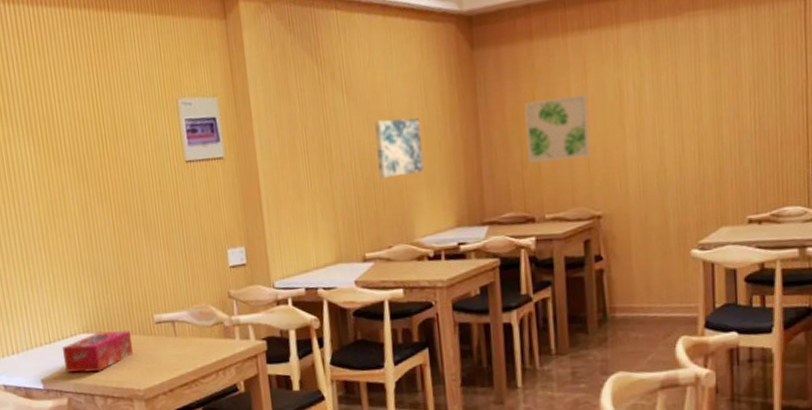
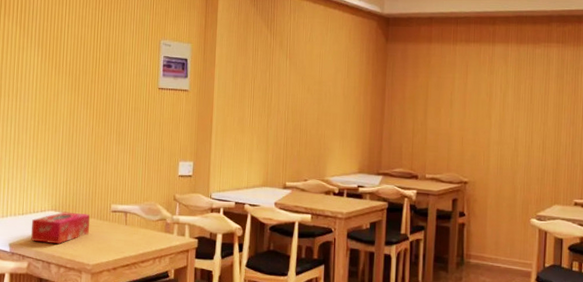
wall art: present [374,118,423,178] -> none [304,82,342,127]
wall art: present [524,93,591,164] -> none [418,87,467,137]

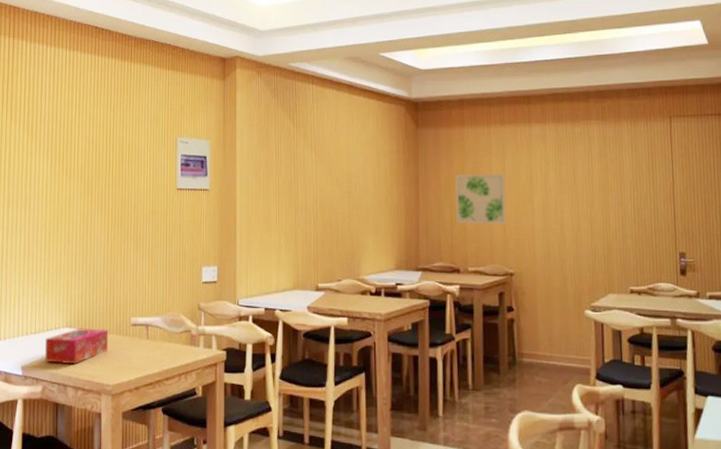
wall art: none [418,87,467,137] -> present [455,173,506,225]

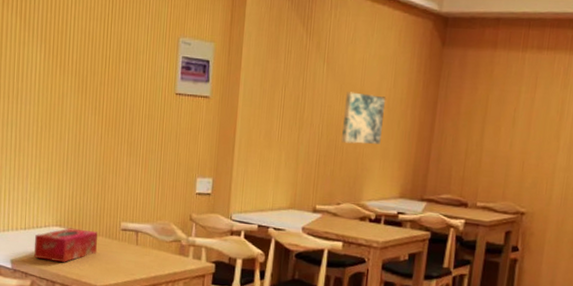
wall art: none [335,174,372,222] -> present [341,91,386,144]
wall art: present [455,173,506,225] -> none [472,101,534,160]

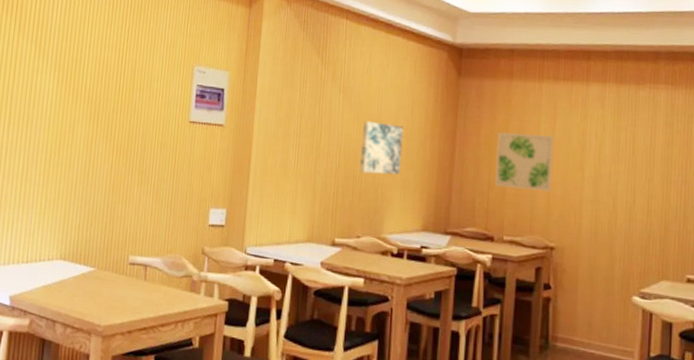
tissue box: present [34,228,98,262] -> none [35,261,104,299]
wall art: none [472,101,534,160] -> present [494,131,555,192]

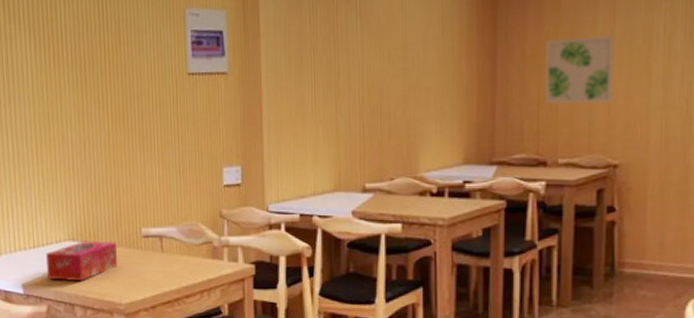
tissue box: none [35,261,104,299] -> present [46,241,117,282]
wall art: present [359,121,404,175] -> none [386,46,435,107]

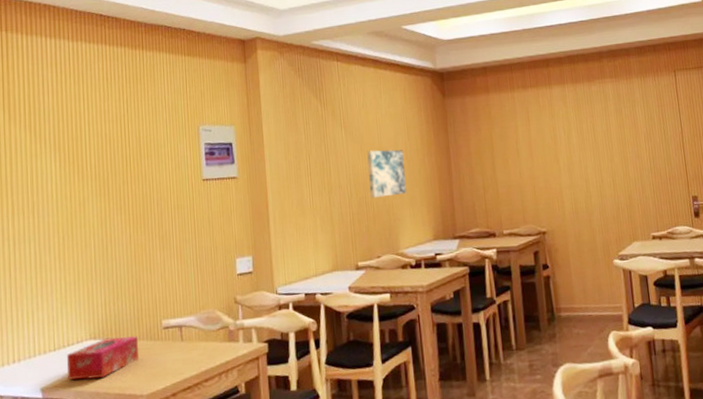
wall art: none [386,46,435,107] -> present [367,150,407,198]
wall art: present [544,35,615,104] -> none [484,136,536,189]

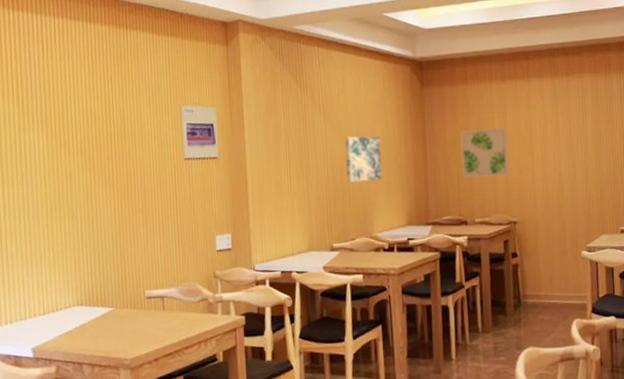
tissue box: present [67,335,138,380] -> none [56,303,123,343]
wall art: none [484,136,536,189] -> present [460,127,509,178]

